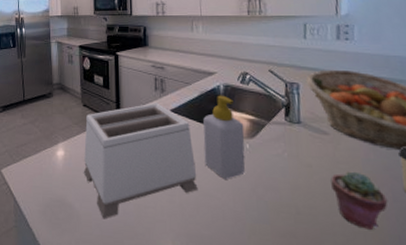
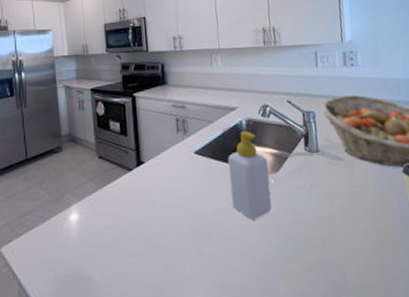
toaster: present [84,103,198,219] -> none [102,146,227,288]
potted succulent: present [331,171,388,230] -> none [349,193,398,249]

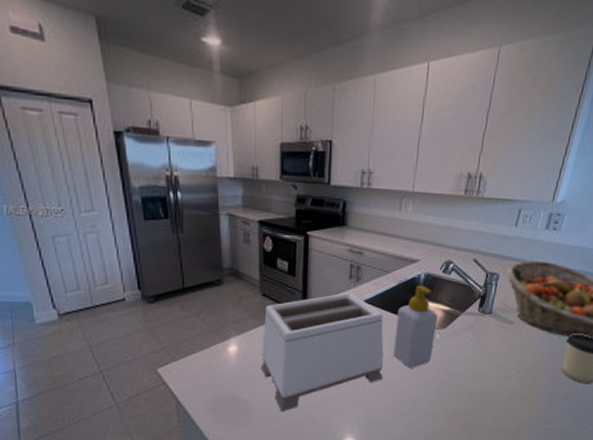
toaster: none [102,146,227,288] -> present [261,292,384,412]

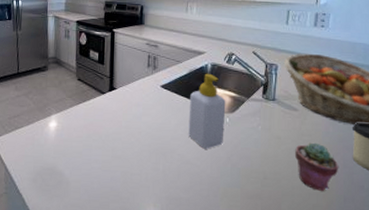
toaster: present [261,292,384,412] -> none [75,79,181,186]
potted succulent: none [504,356,547,403] -> present [295,142,339,191]

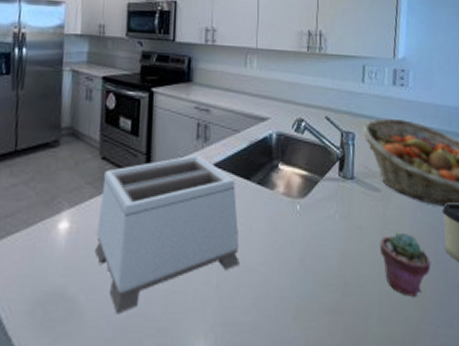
toaster: none [75,79,181,186] -> present [95,155,240,314]
soap bottle: present [188,73,226,149] -> none [249,145,296,249]

